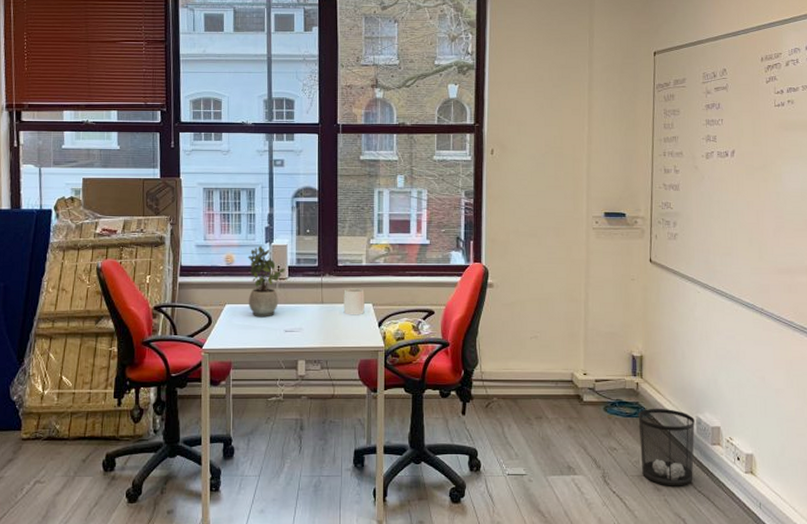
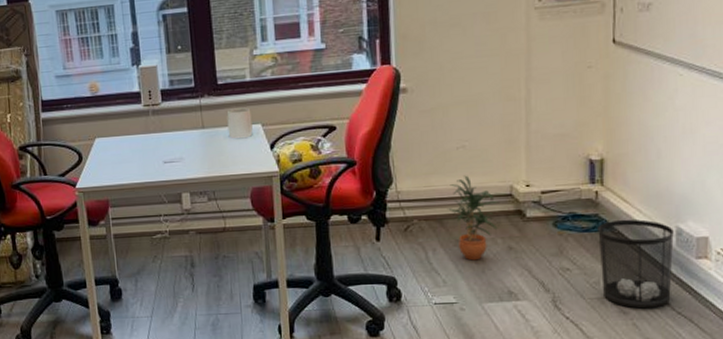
potted plant: present [248,245,286,318] -> none [114,69,158,150]
potted plant: none [522,362,563,437] -> present [448,175,500,261]

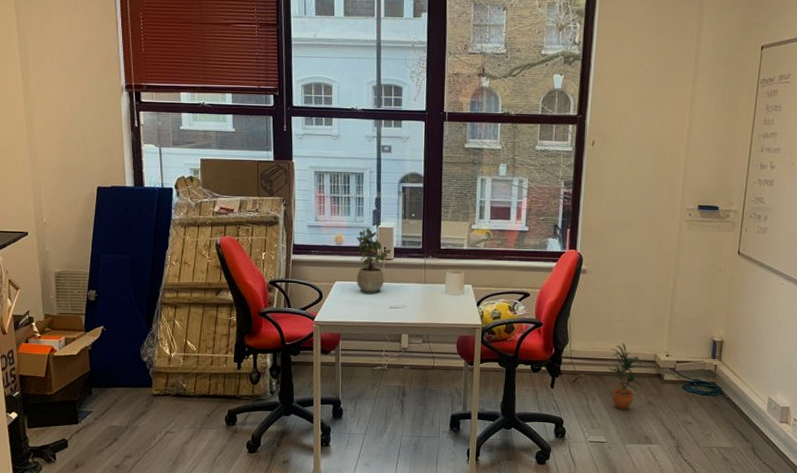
potted plant: none [114,69,158,150] -> present [356,227,392,295]
waste bin: present [597,219,674,309] -> none [713,388,766,458]

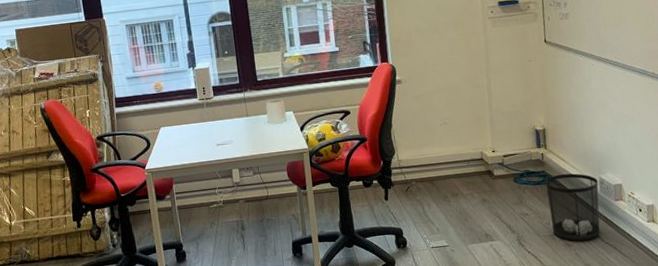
potted plant: present [356,227,392,295] -> none [174,71,211,136]
potted plant: present [607,343,646,410] -> none [437,145,475,212]
waste bin: none [713,388,766,458] -> present [545,173,600,242]

